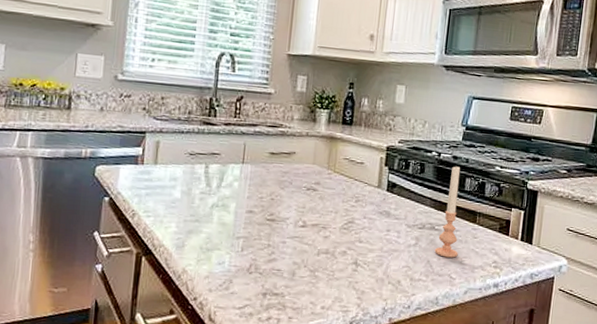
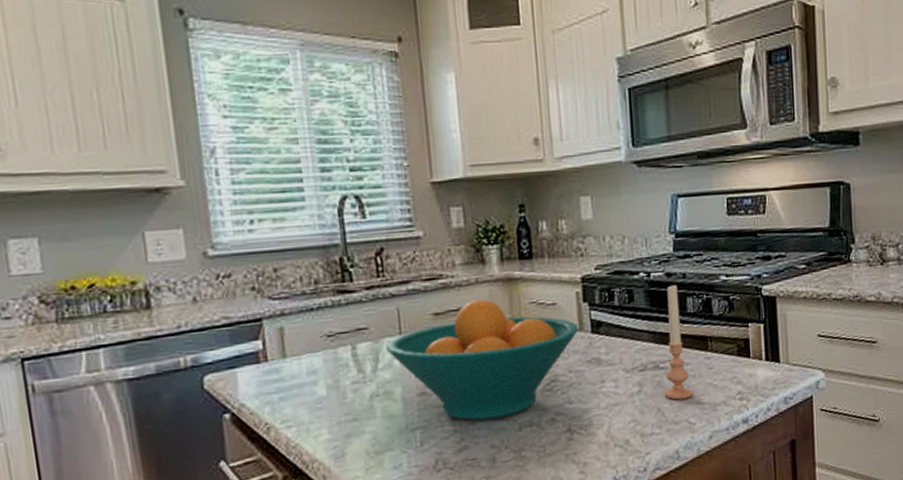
fruit bowl: none [230,148,378,243] -> present [386,299,579,421]

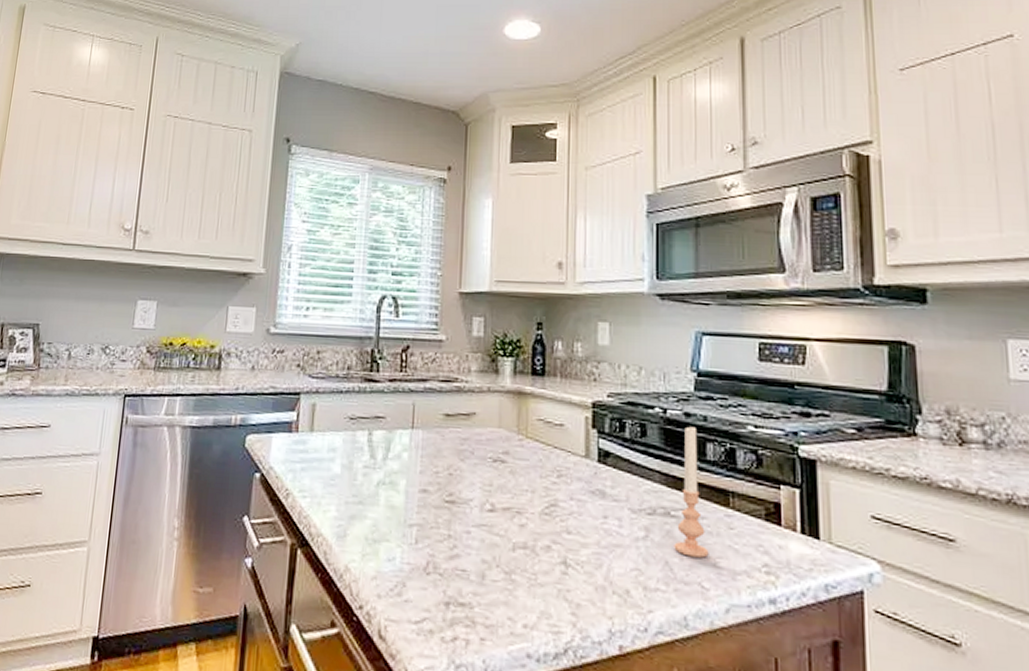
fruit bowl: present [386,299,579,421] -> none [398,407,585,533]

